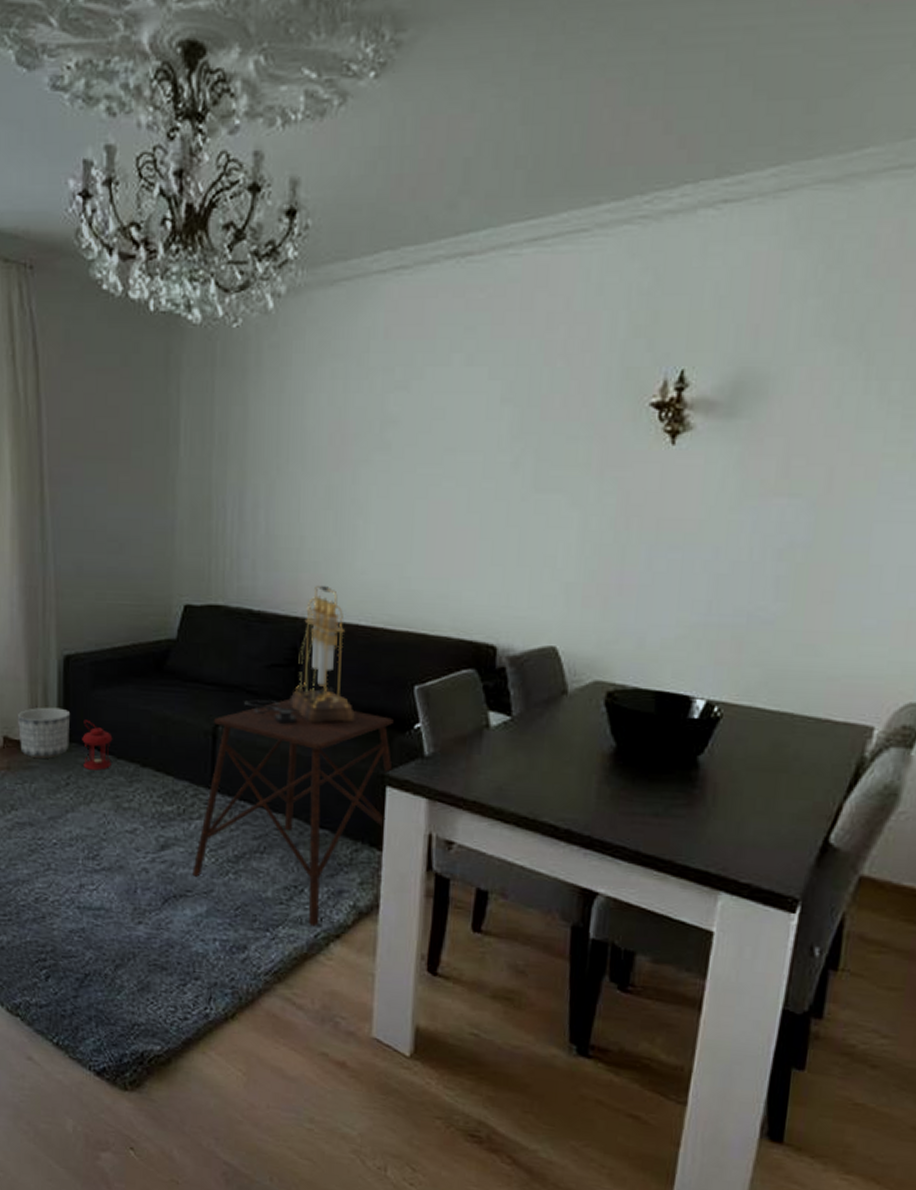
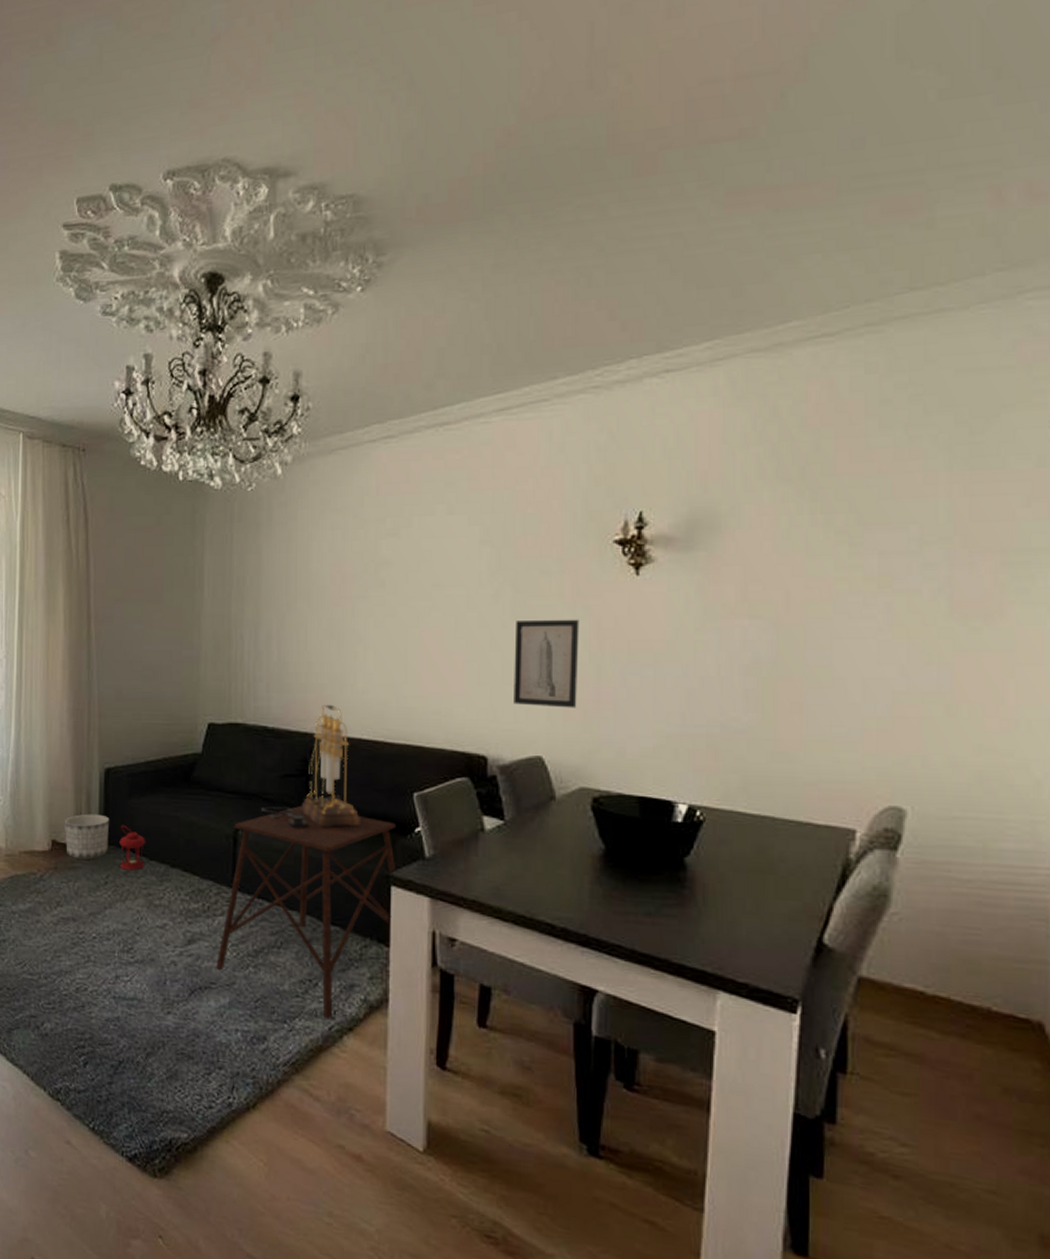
wall art: none [528,492,606,594] -> present [514,619,580,708]

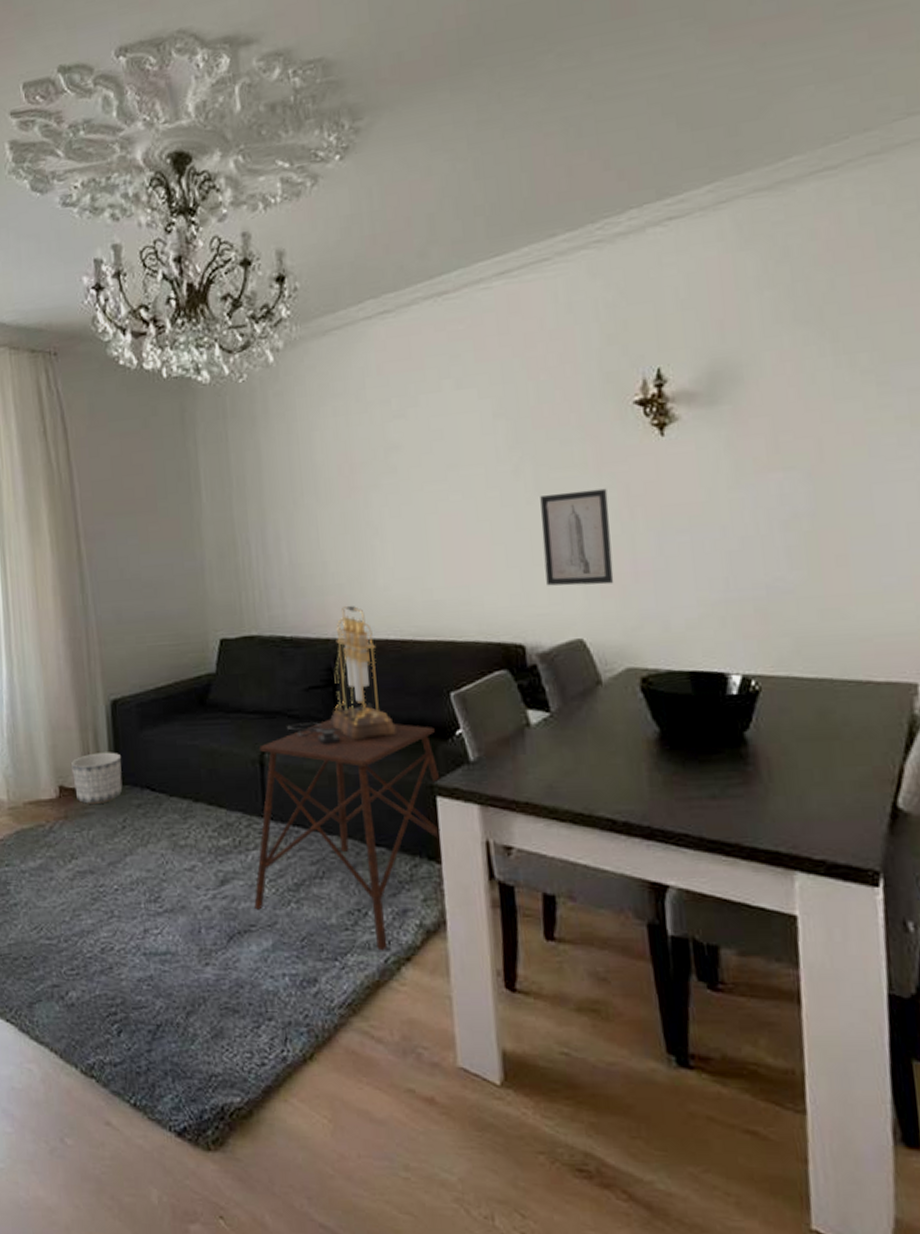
lantern: present [119,825,146,871] -> none [134,760,165,811]

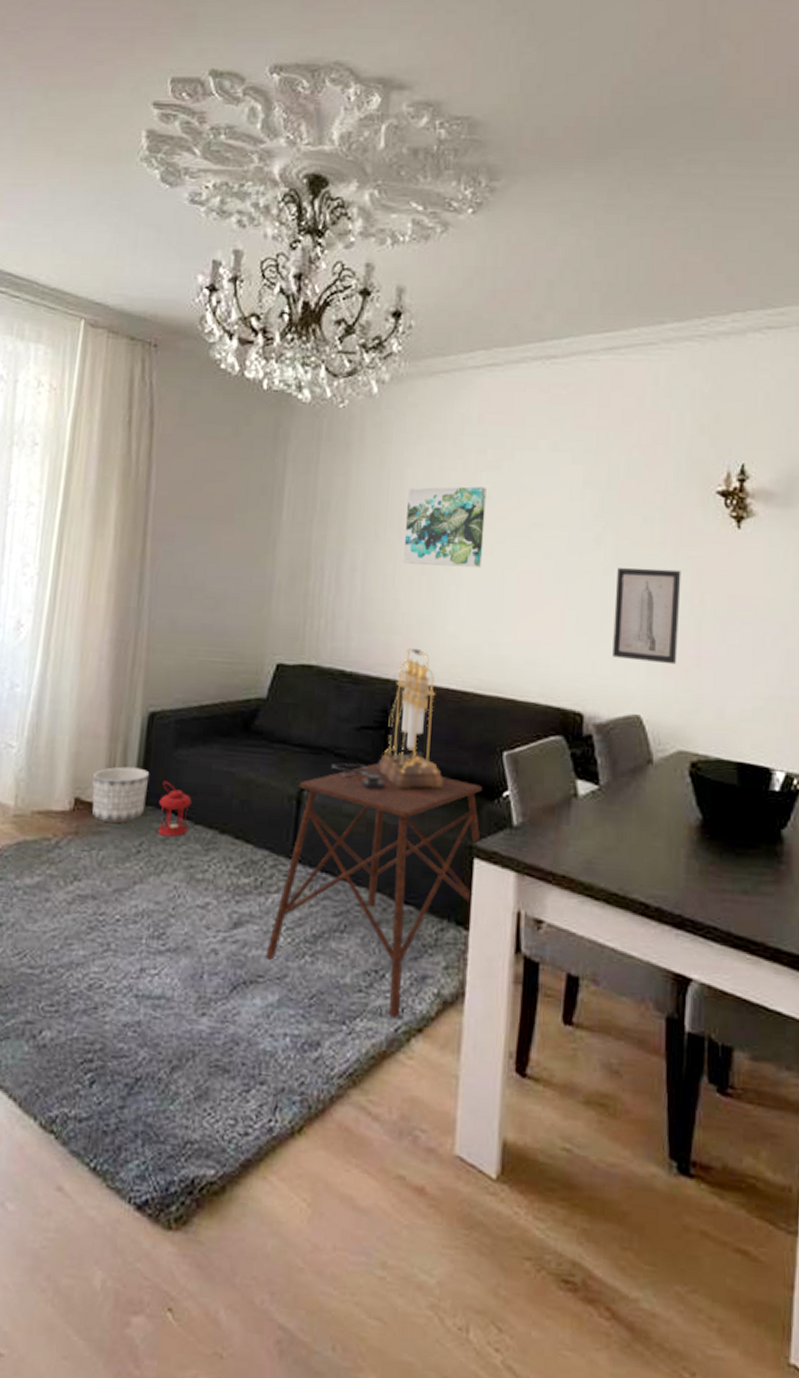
lantern: none [134,760,165,811] -> present [157,781,192,837]
wall art: none [319,437,403,525] -> present [404,486,487,568]

